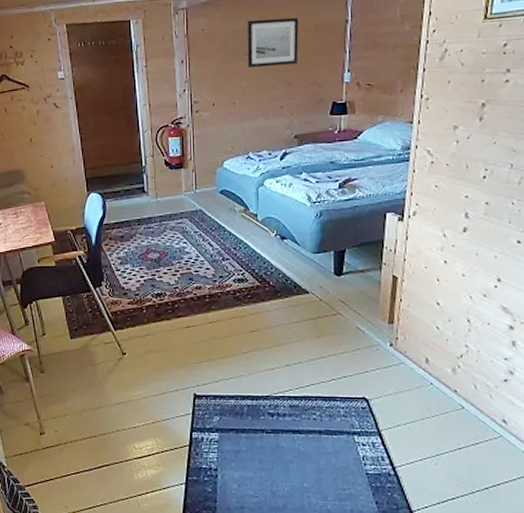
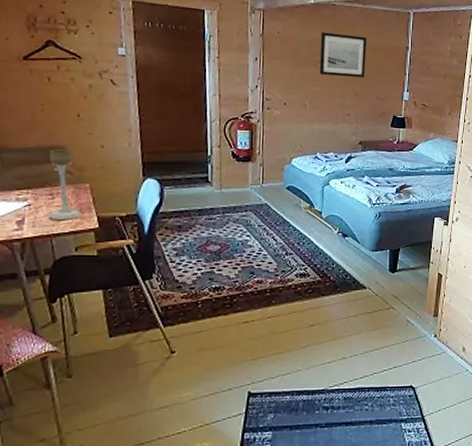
candle holder: none [11,171,41,236] -> present [49,148,82,220]

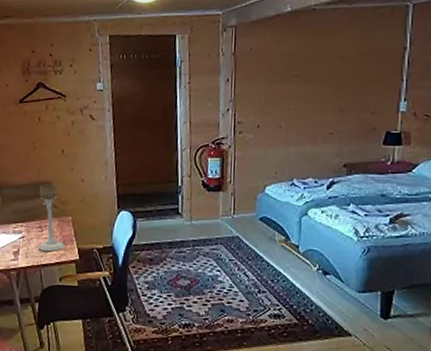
wall art: present [319,32,367,77] -> none [297,41,354,90]

